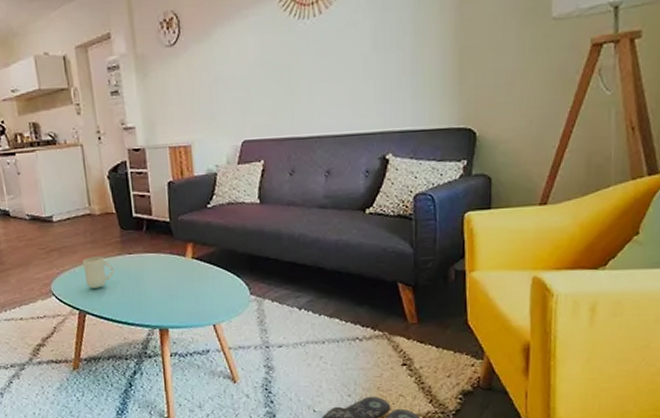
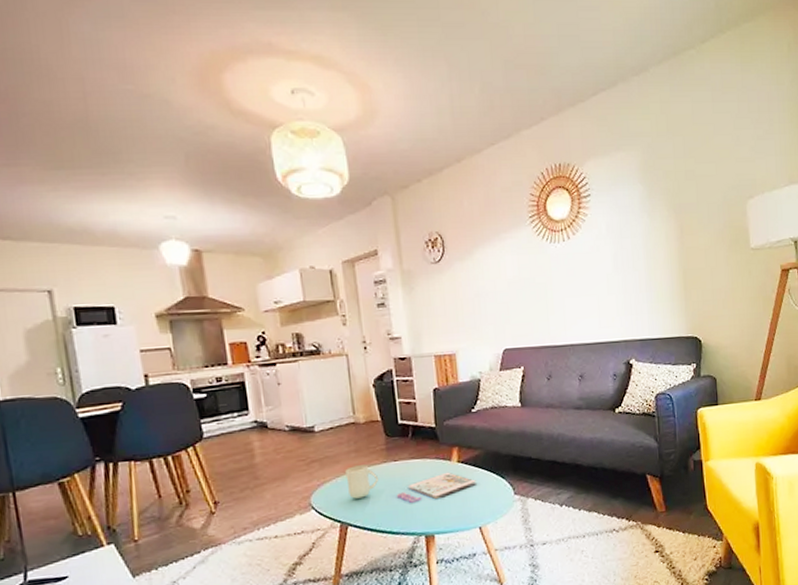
magazine: none [132,267,211,297] -> present [397,472,476,504]

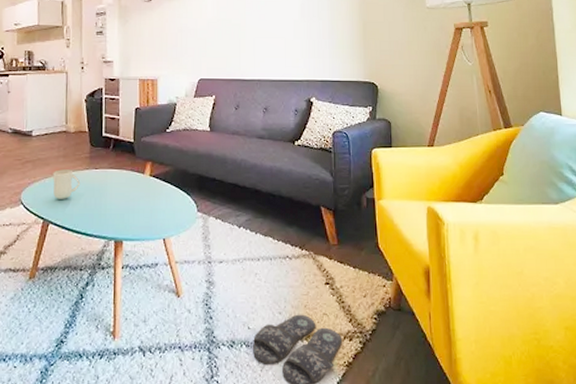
magazine: present [397,472,476,504] -> none [94,184,164,210]

